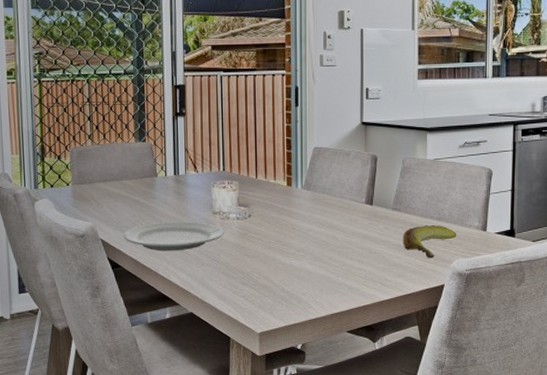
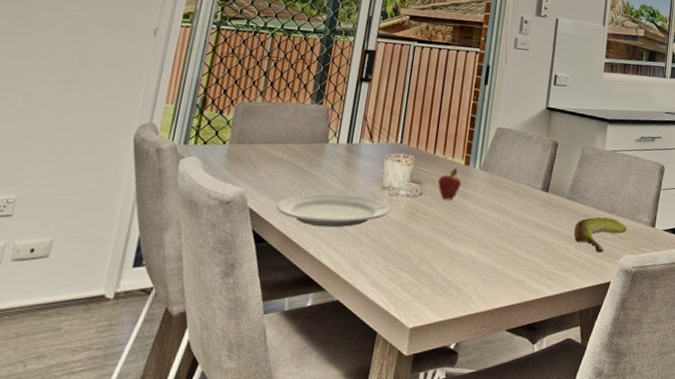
fruit: none [264,189,287,220] -> present [438,167,462,200]

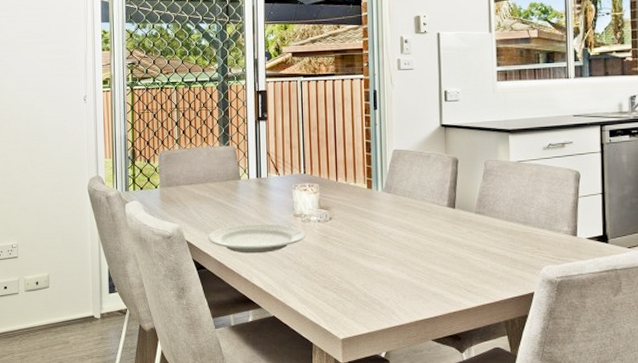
fruit: present [438,167,462,200] -> none [345,191,367,223]
banana: present [574,217,627,253] -> none [488,230,545,264]

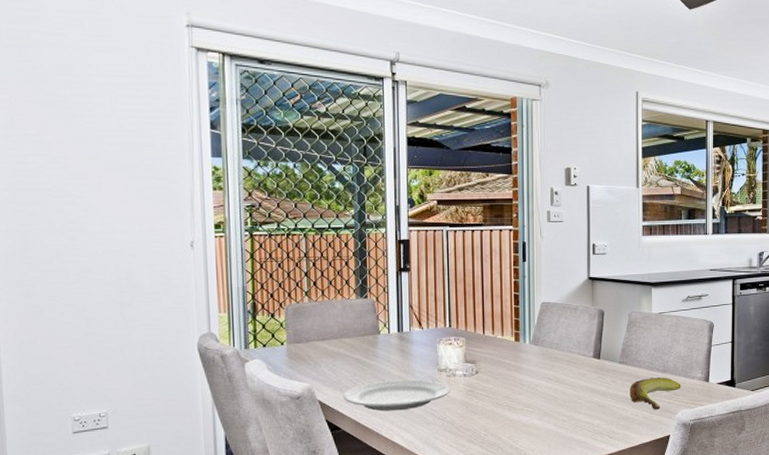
banana: none [488,230,545,264] -> present [630,377,681,410]

